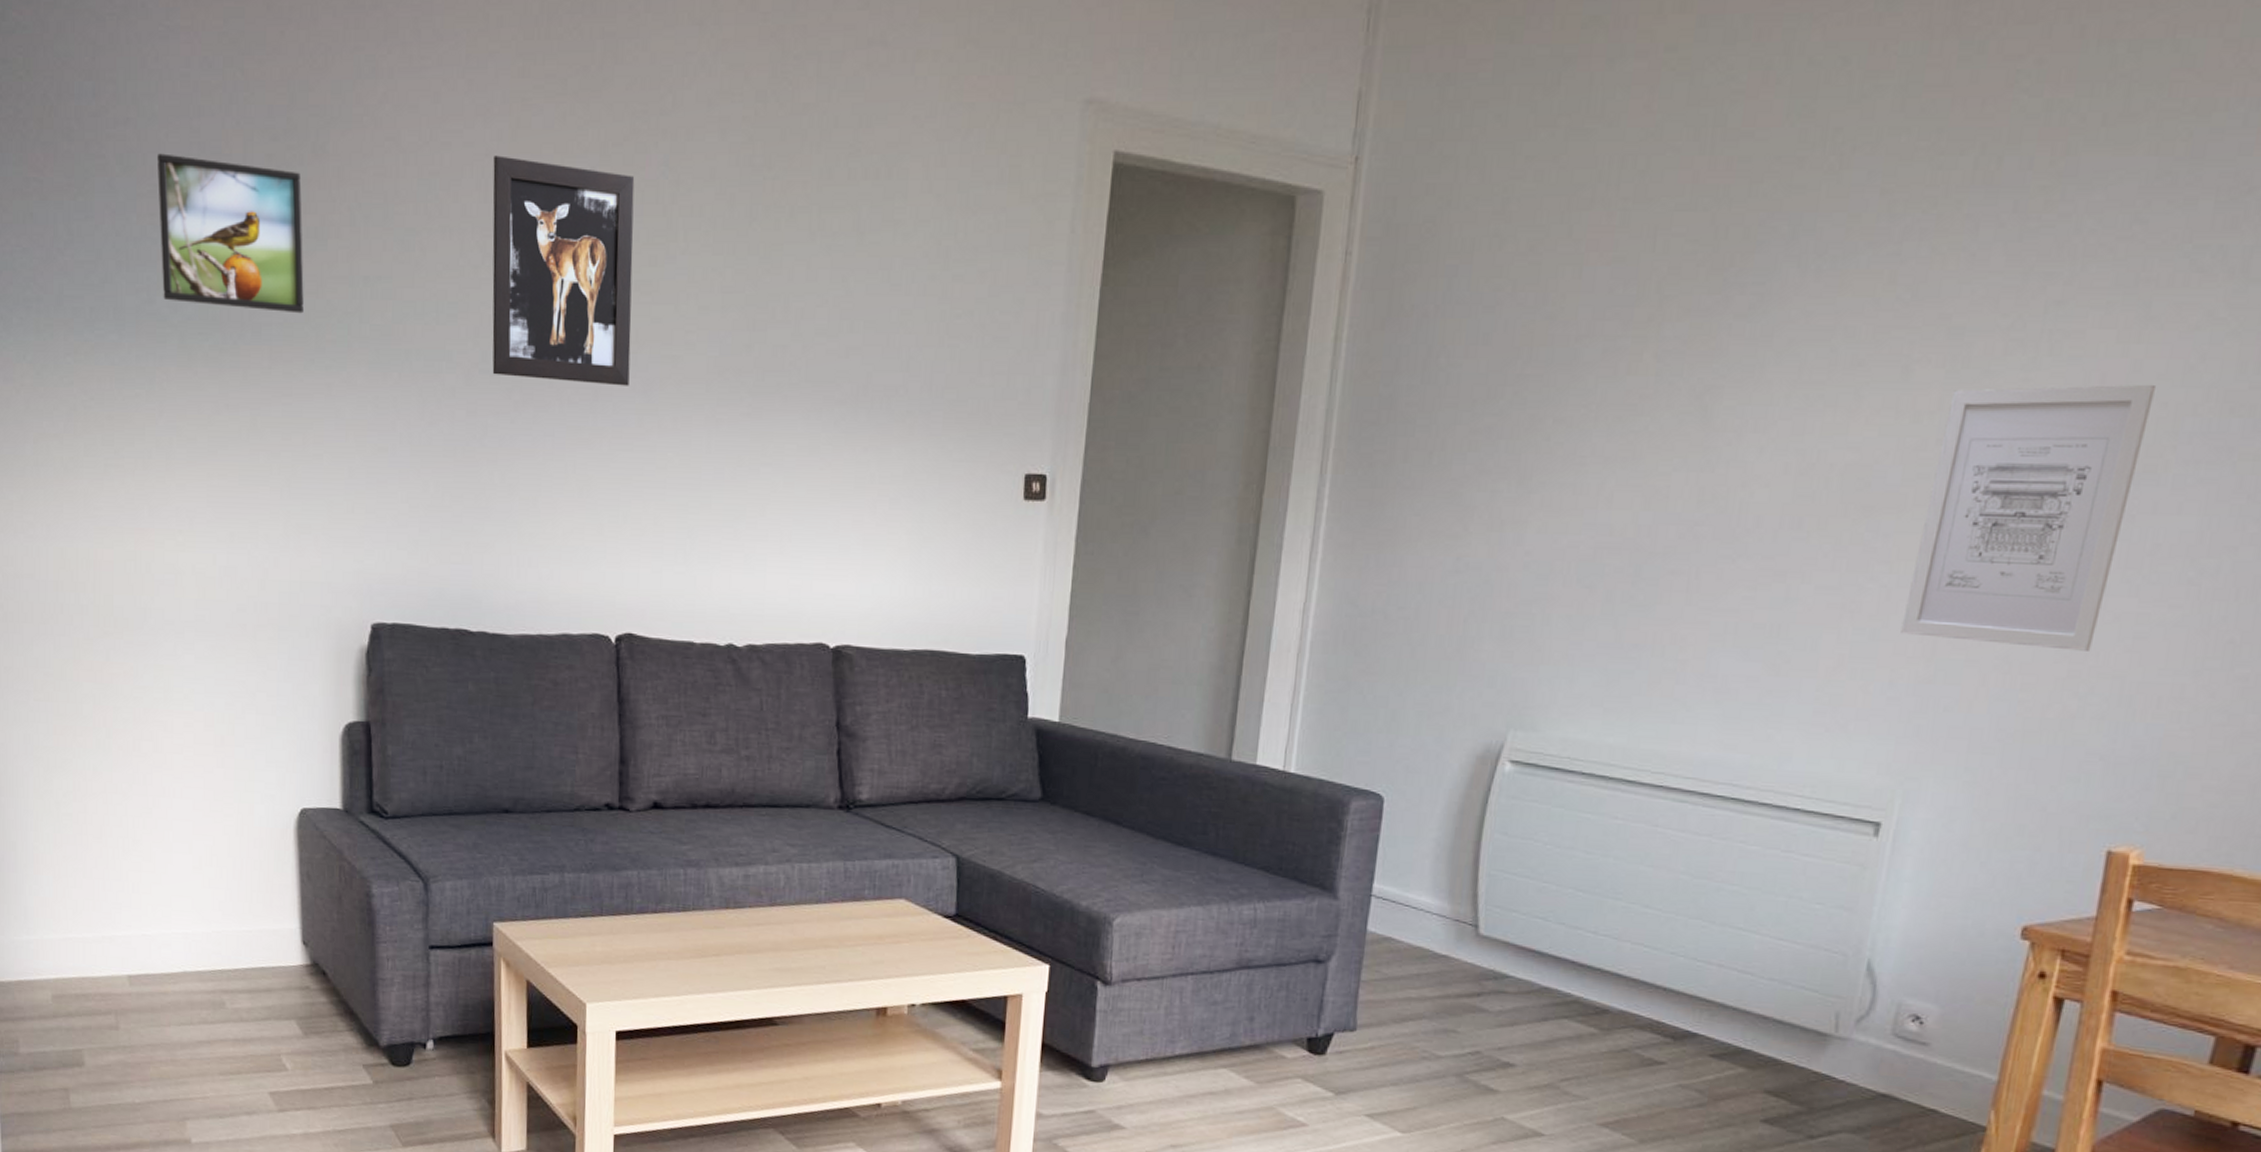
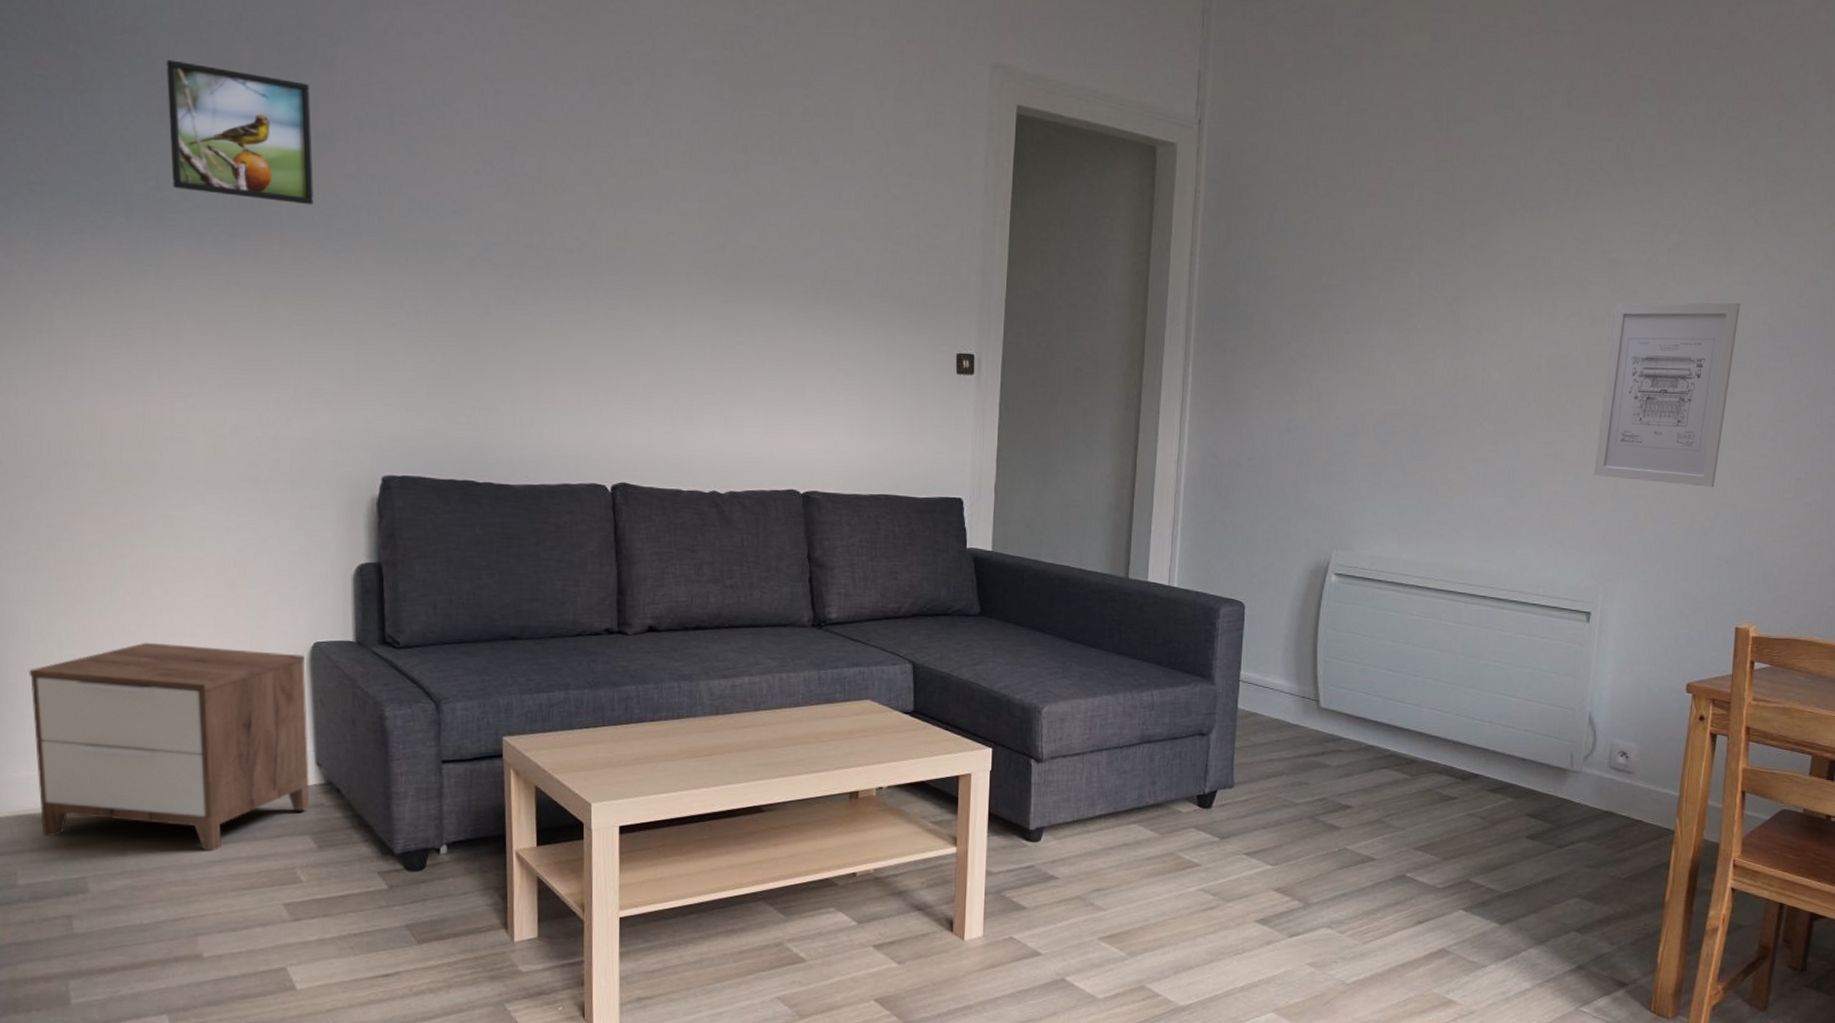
nightstand: none [29,802,296,1031] -> present [29,642,310,851]
wall art: present [492,155,635,386] -> none [492,79,620,276]

